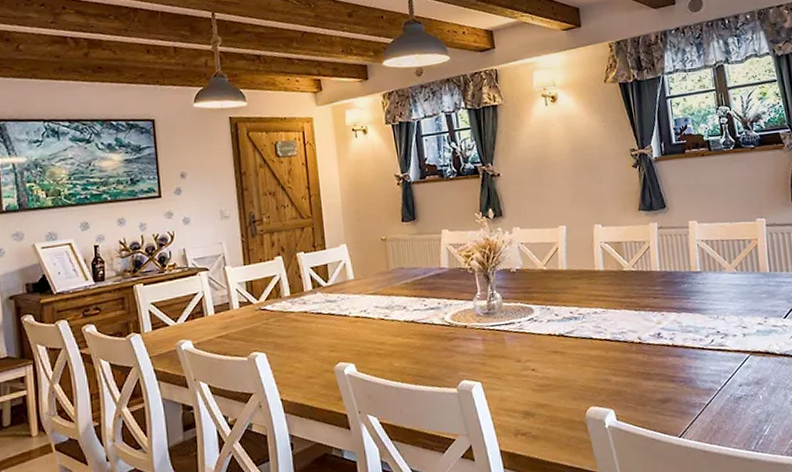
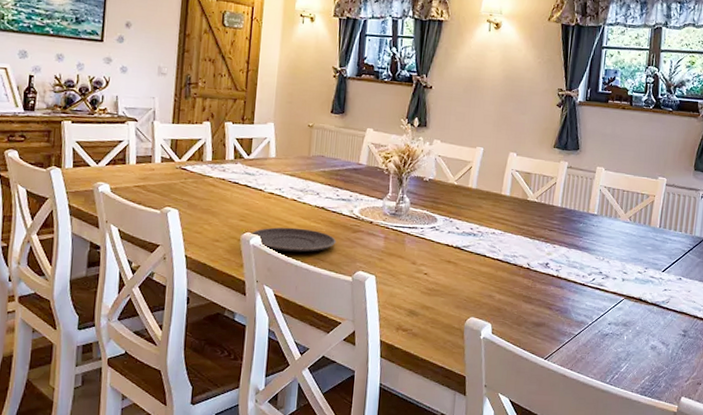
plate: none [342,346,434,375] -> present [249,227,336,252]

